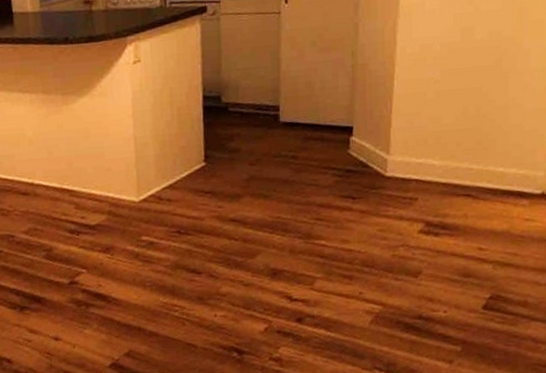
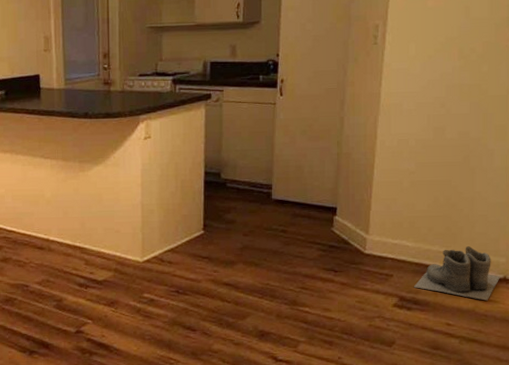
boots: none [442,160,538,220] -> present [414,245,500,301]

